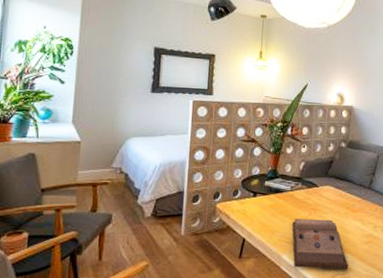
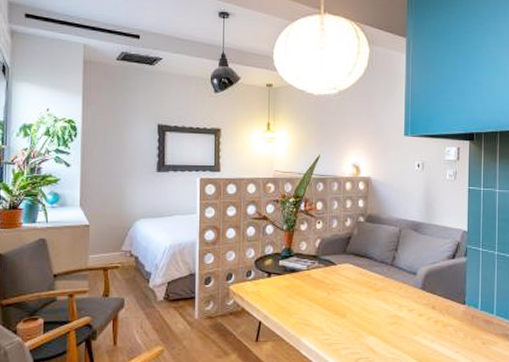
hardback book: present [292,219,349,269] -> none [310,299,373,353]

